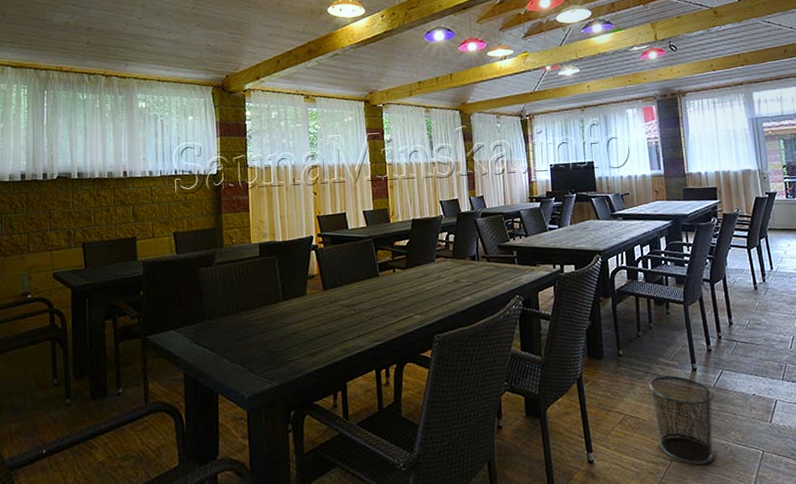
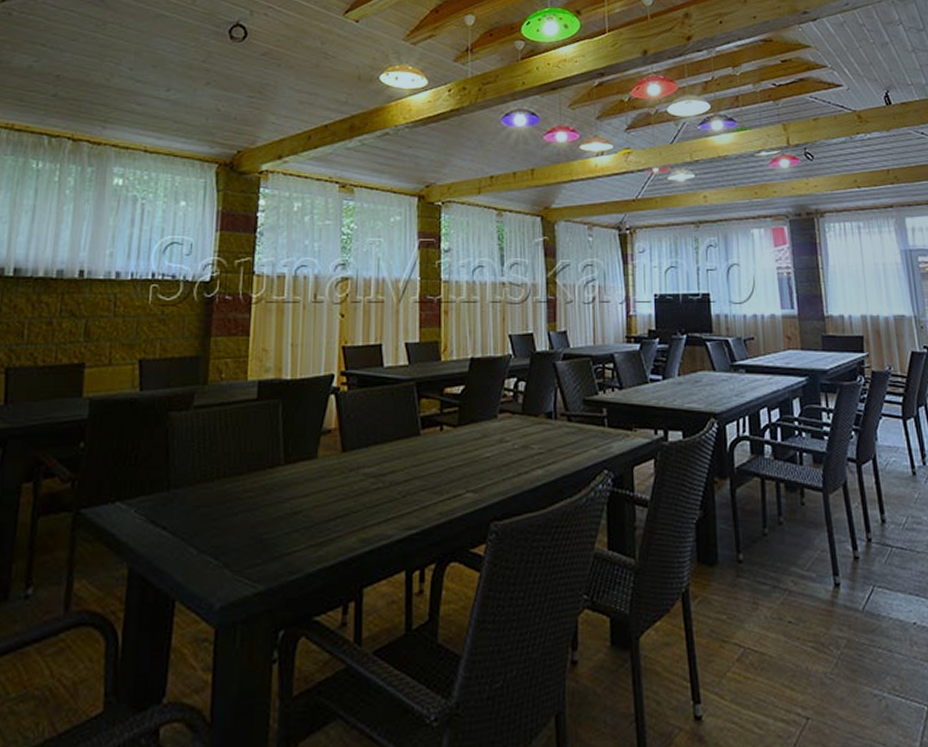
waste bin: present [648,375,715,465] -> none [777,593,866,725]

